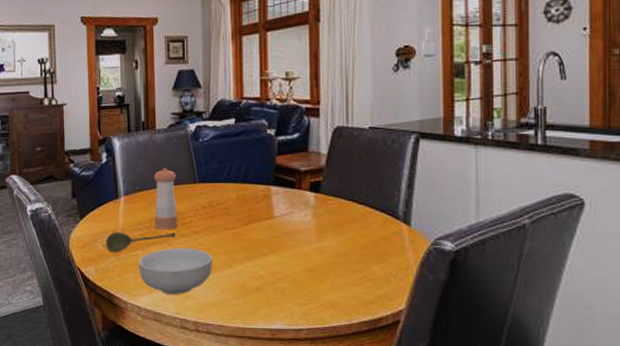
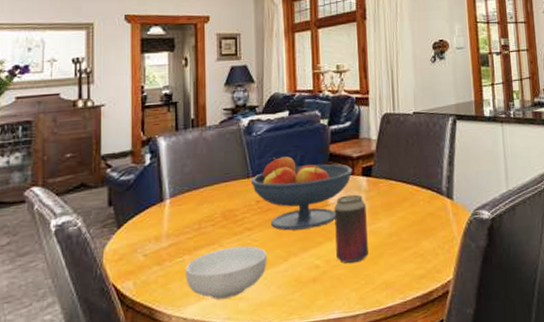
soupspoon: present [106,231,176,253] -> none [147,230,227,262]
pepper shaker: present [153,168,178,230] -> none [203,165,230,231]
fruit bowl: none [197,164,300,239] -> present [250,156,353,231]
beverage can: none [280,209,314,279] -> present [334,194,368,264]

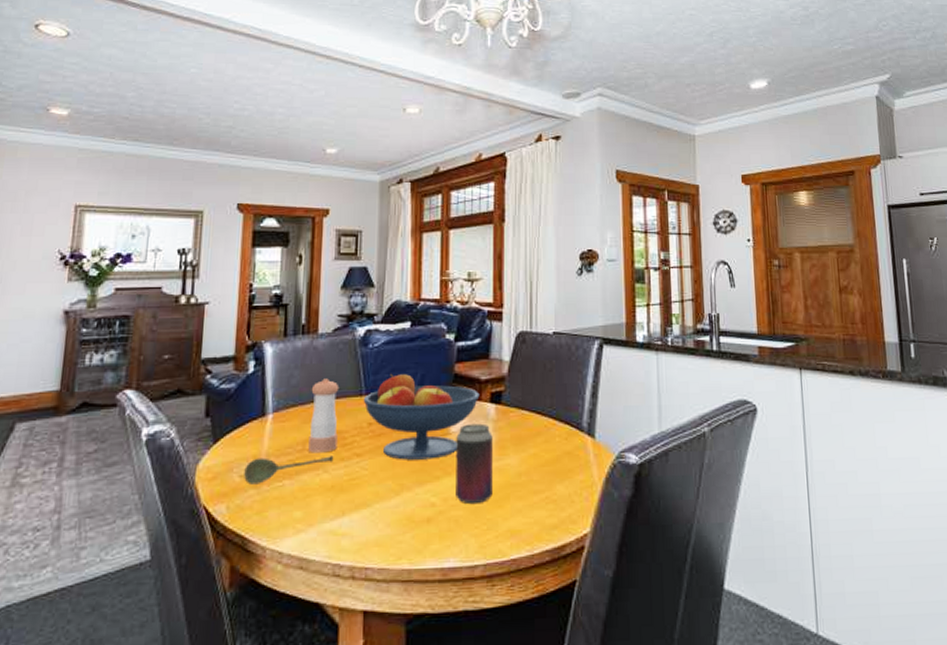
soupspoon: none [147,230,227,262] -> present [244,454,334,485]
cereal bowl: present [185,245,267,300] -> none [284,474,377,534]
pepper shaker: none [203,165,230,231] -> present [308,378,339,453]

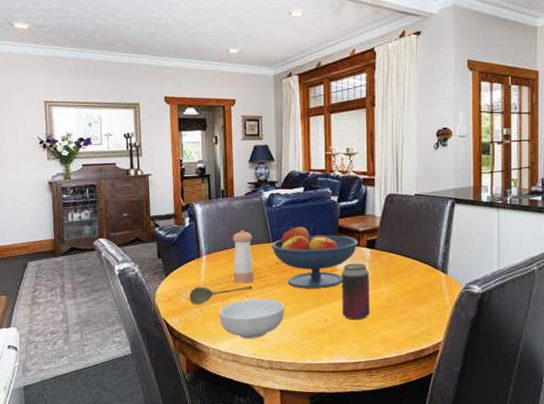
cereal bowl: none [284,474,377,534] -> present [219,298,285,338]

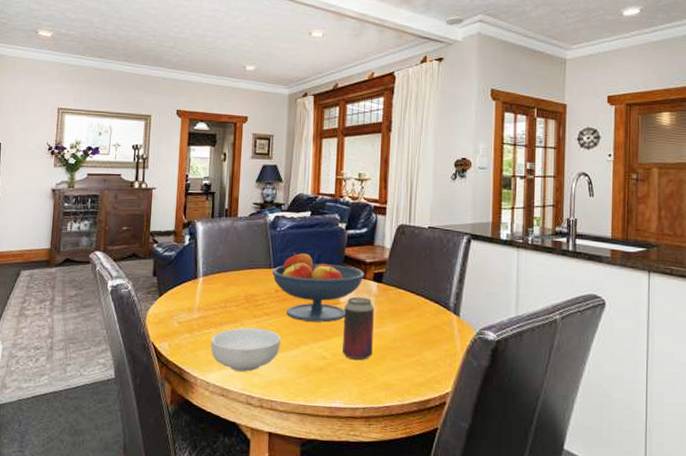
soupspoon: present [189,284,252,305] -> none [181,310,248,330]
pepper shaker: present [232,230,254,284] -> none [229,253,254,310]

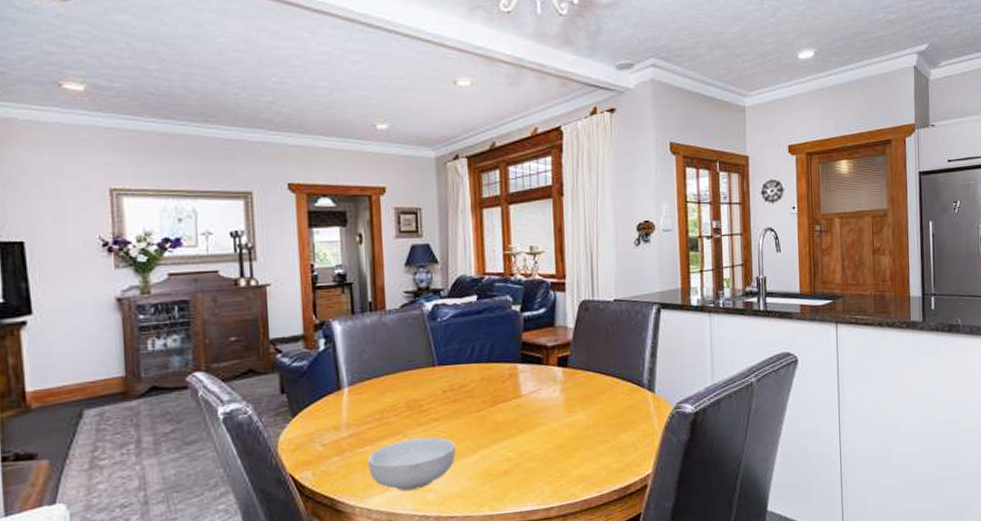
fruit bowl: present [271,252,365,323] -> none [436,344,548,422]
beverage can: present [342,296,374,361] -> none [527,385,564,457]

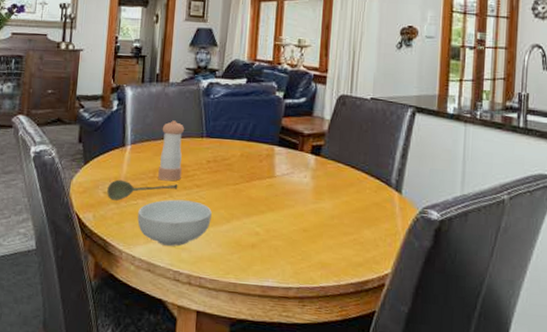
soupspoon: none [326,421,412,452] -> present [107,179,178,201]
pepper shaker: none [384,352,415,421] -> present [158,120,185,181]

